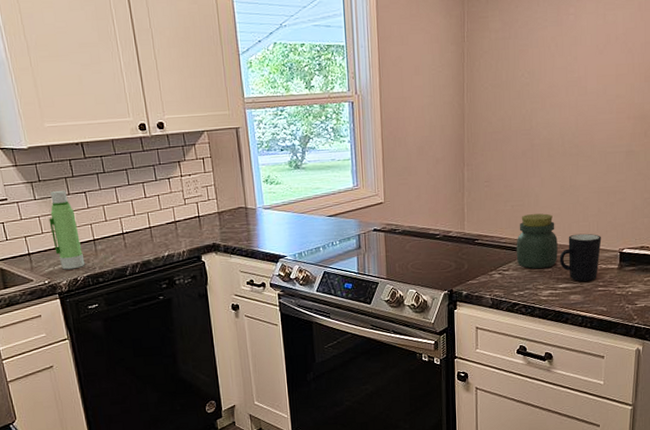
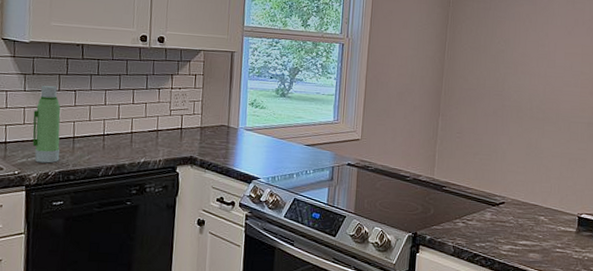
jar: present [516,213,558,269] -> none [480,169,521,223]
mug: present [559,233,602,282] -> none [521,193,562,241]

